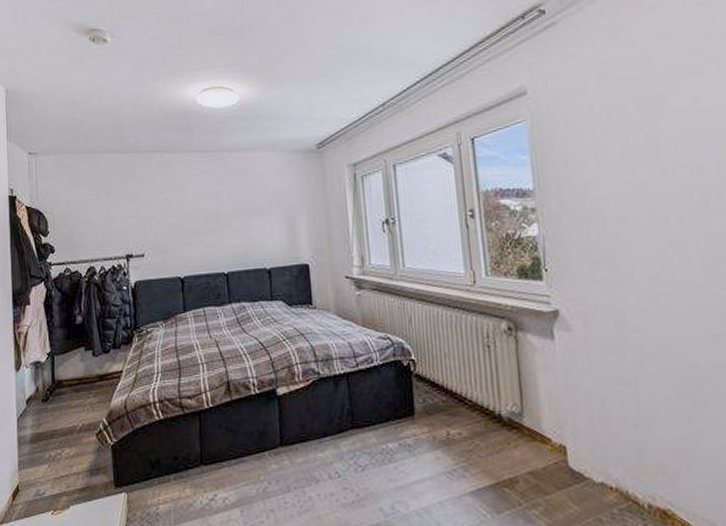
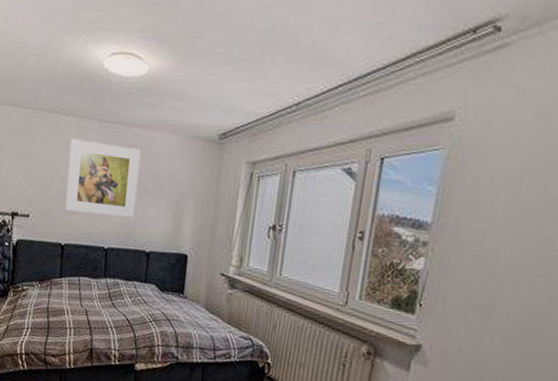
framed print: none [175,171,250,244] -> present [64,139,142,219]

